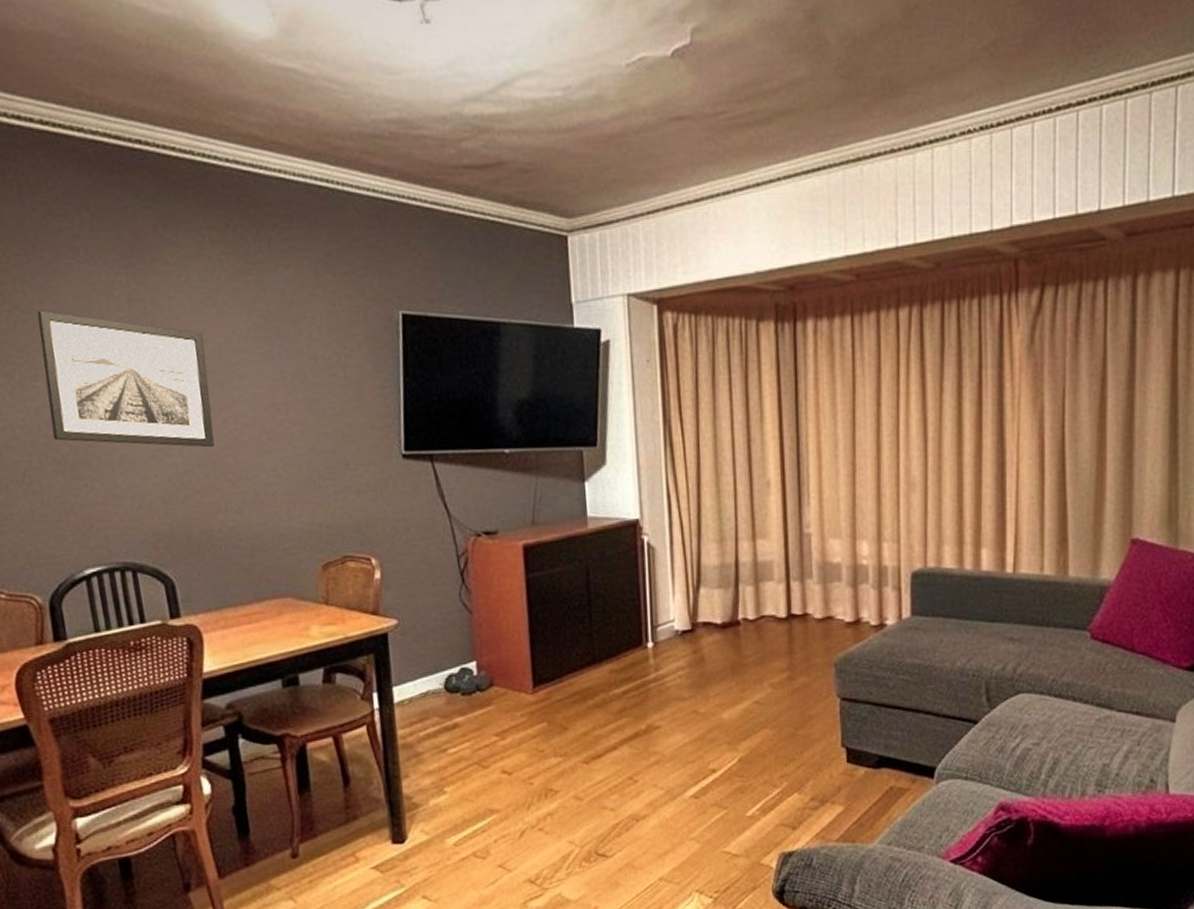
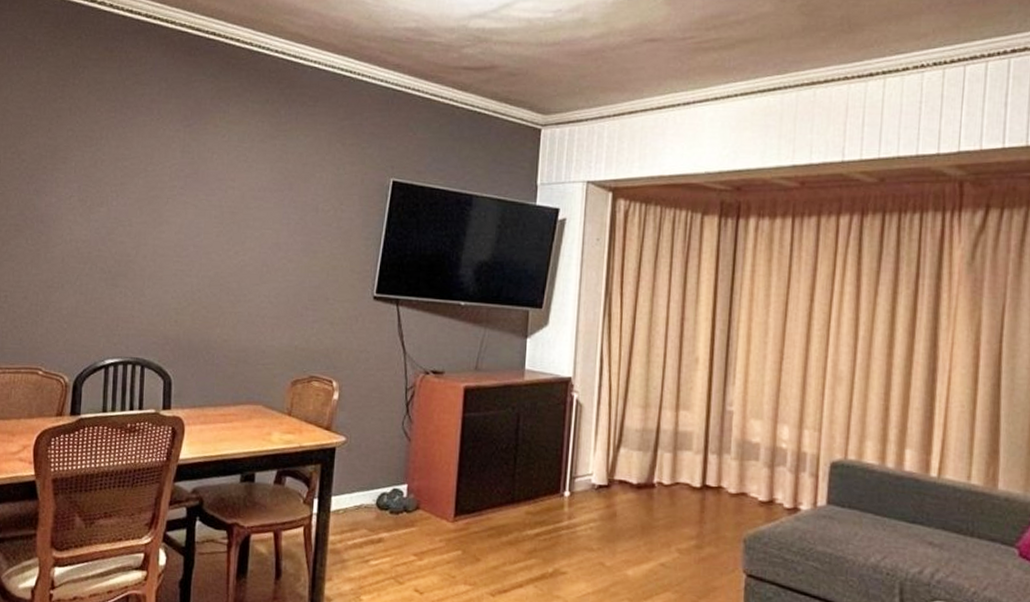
wall art: present [37,310,214,448] -> none [105,153,233,273]

